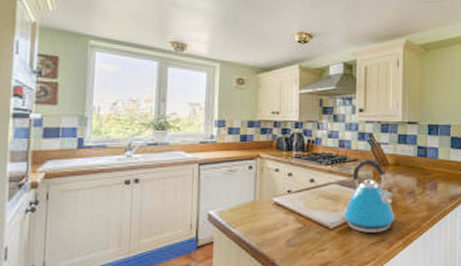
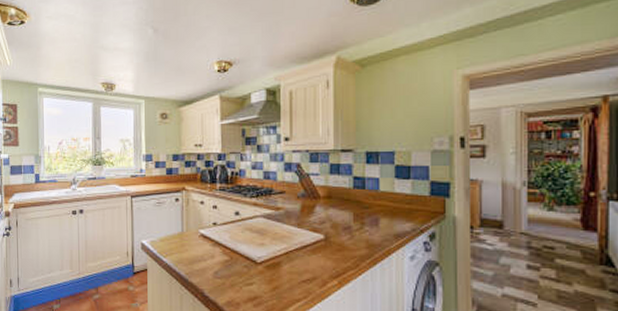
kettle: present [343,159,395,233] -> none [271,191,328,270]

